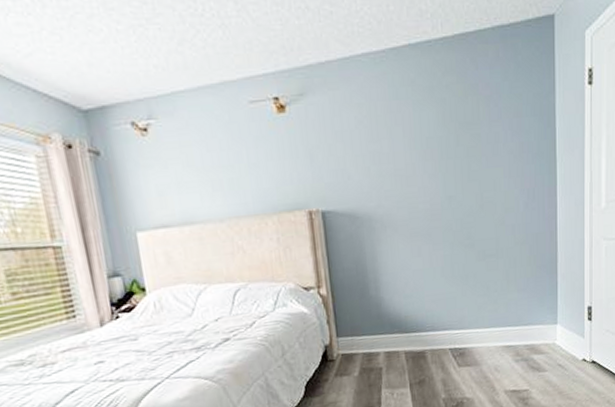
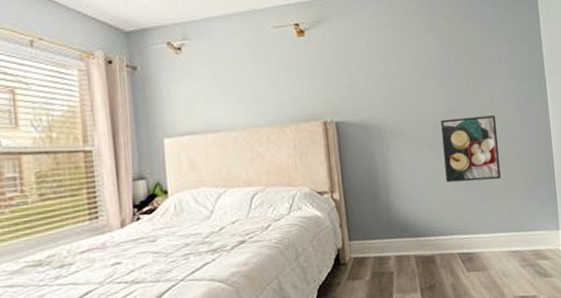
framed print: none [437,201,499,276] -> present [441,115,501,183]

